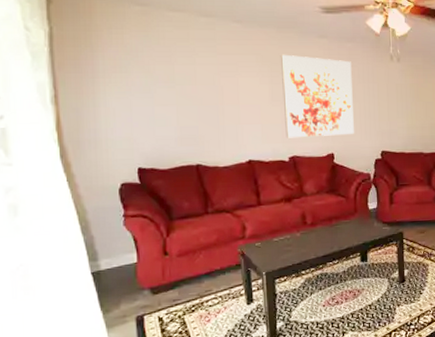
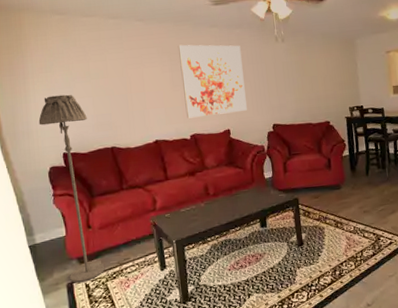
floor lamp: none [109,100,183,316] -> present [38,94,105,283]

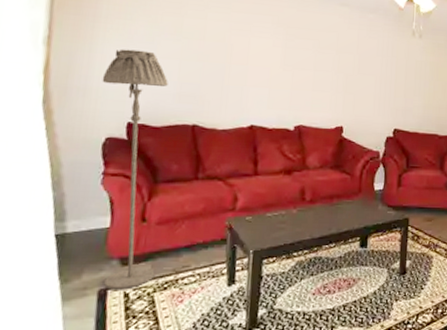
wall art: present [177,44,247,119] -> none [293,18,372,109]

